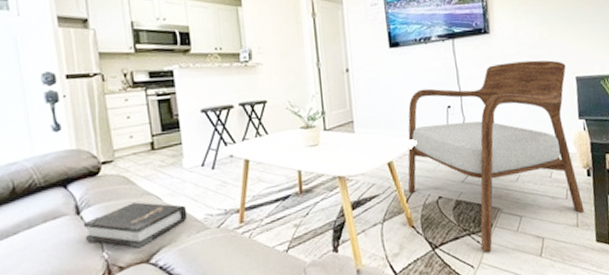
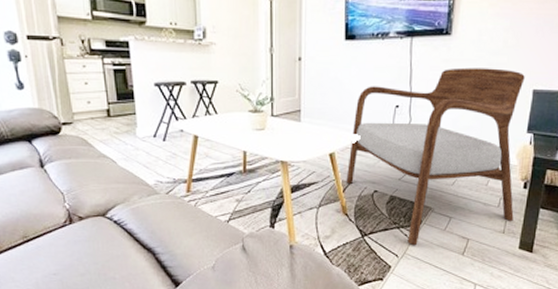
hardback book: present [83,202,188,249] -> none [46,163,140,203]

